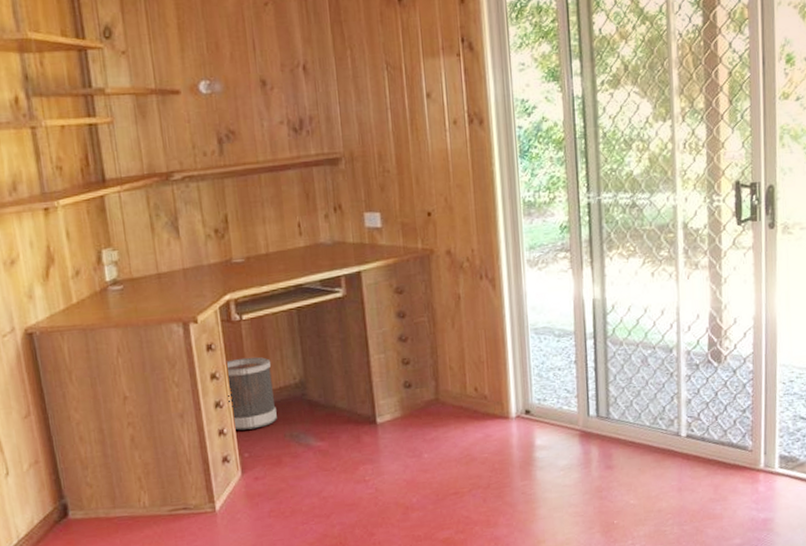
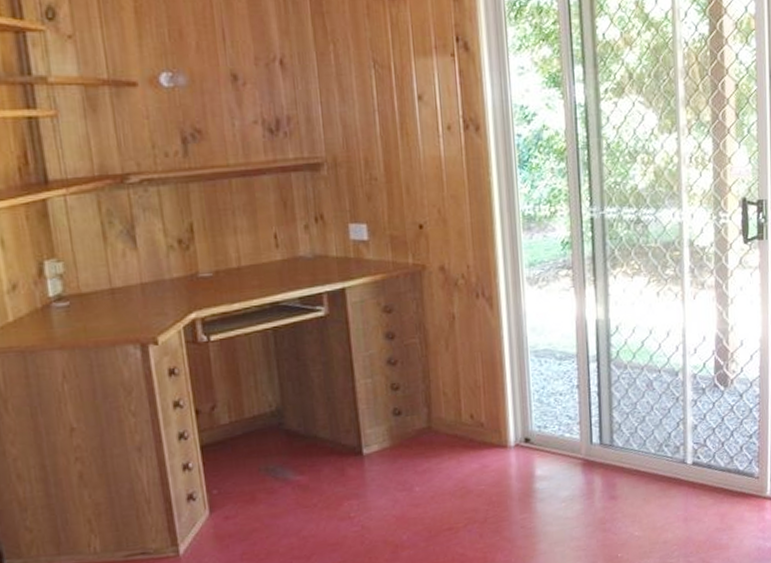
wastebasket: present [227,357,277,431] -> none [192,382,250,465]

